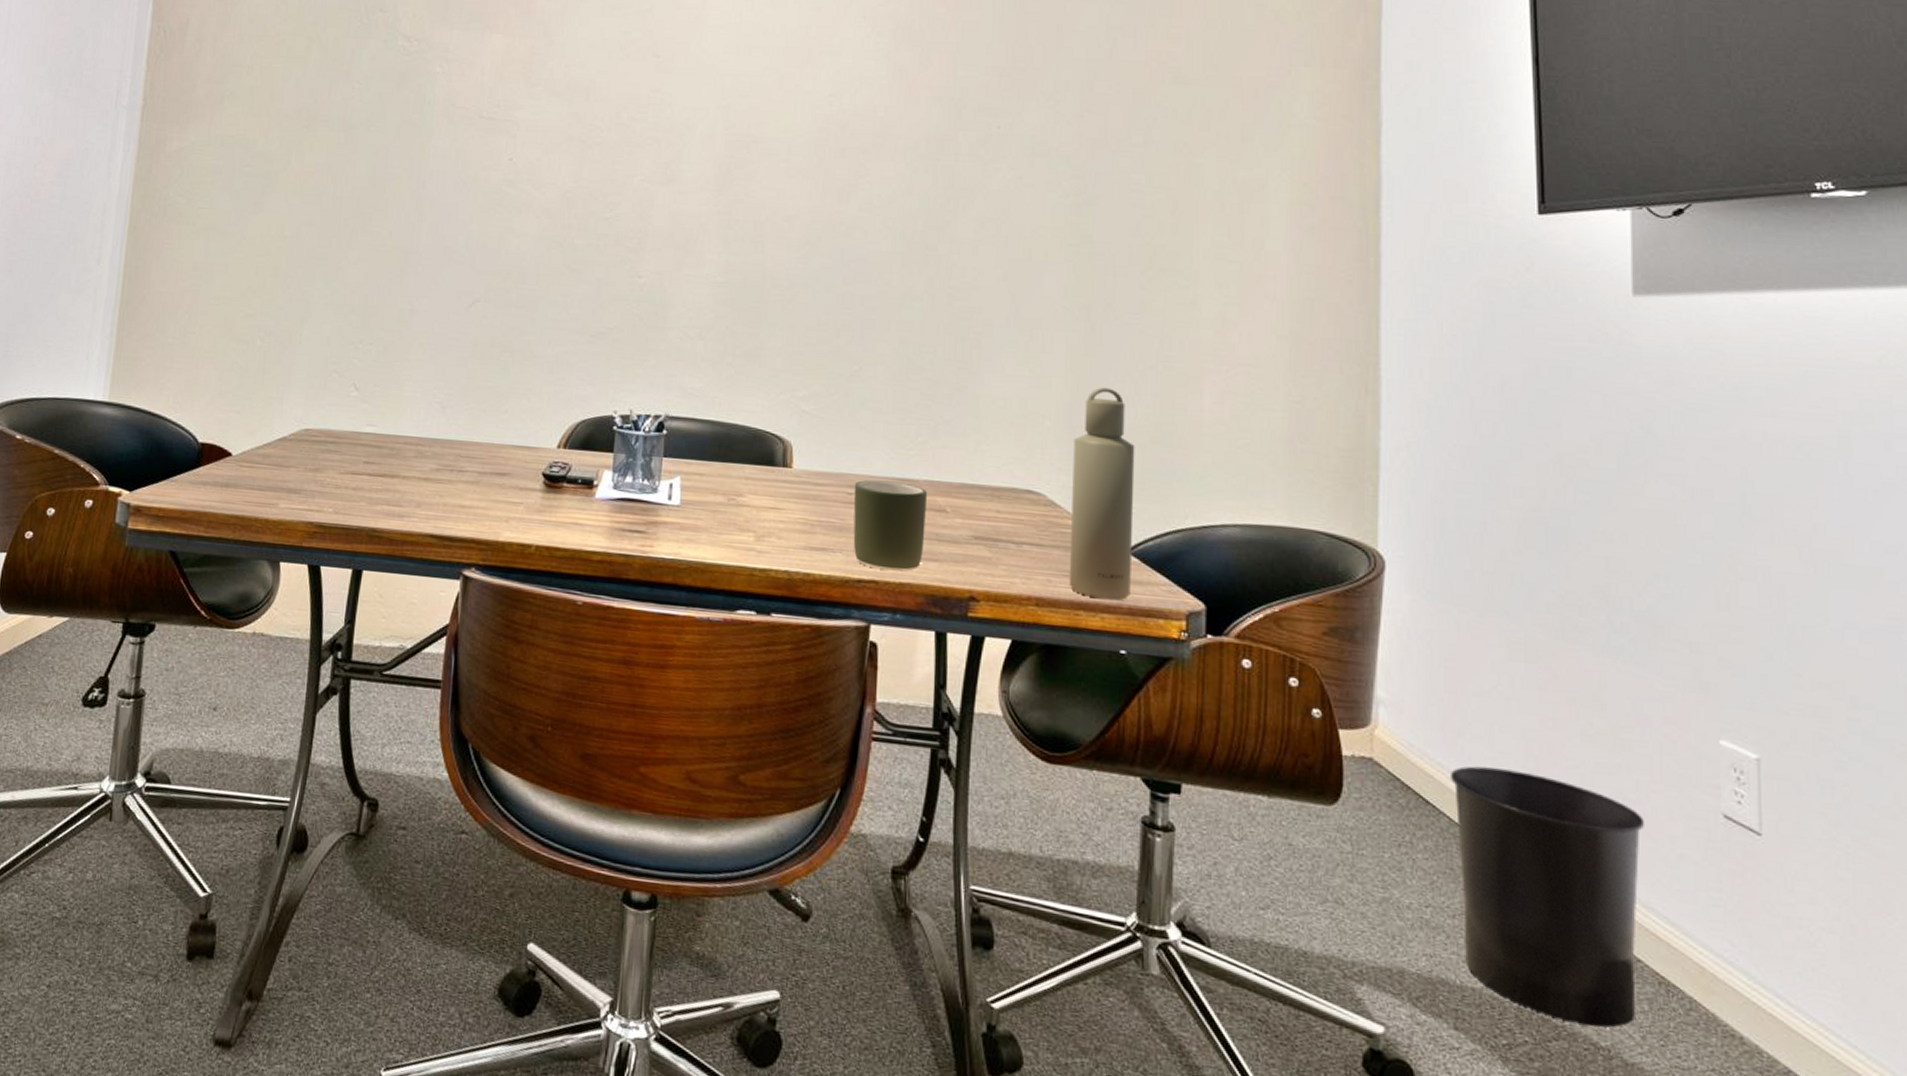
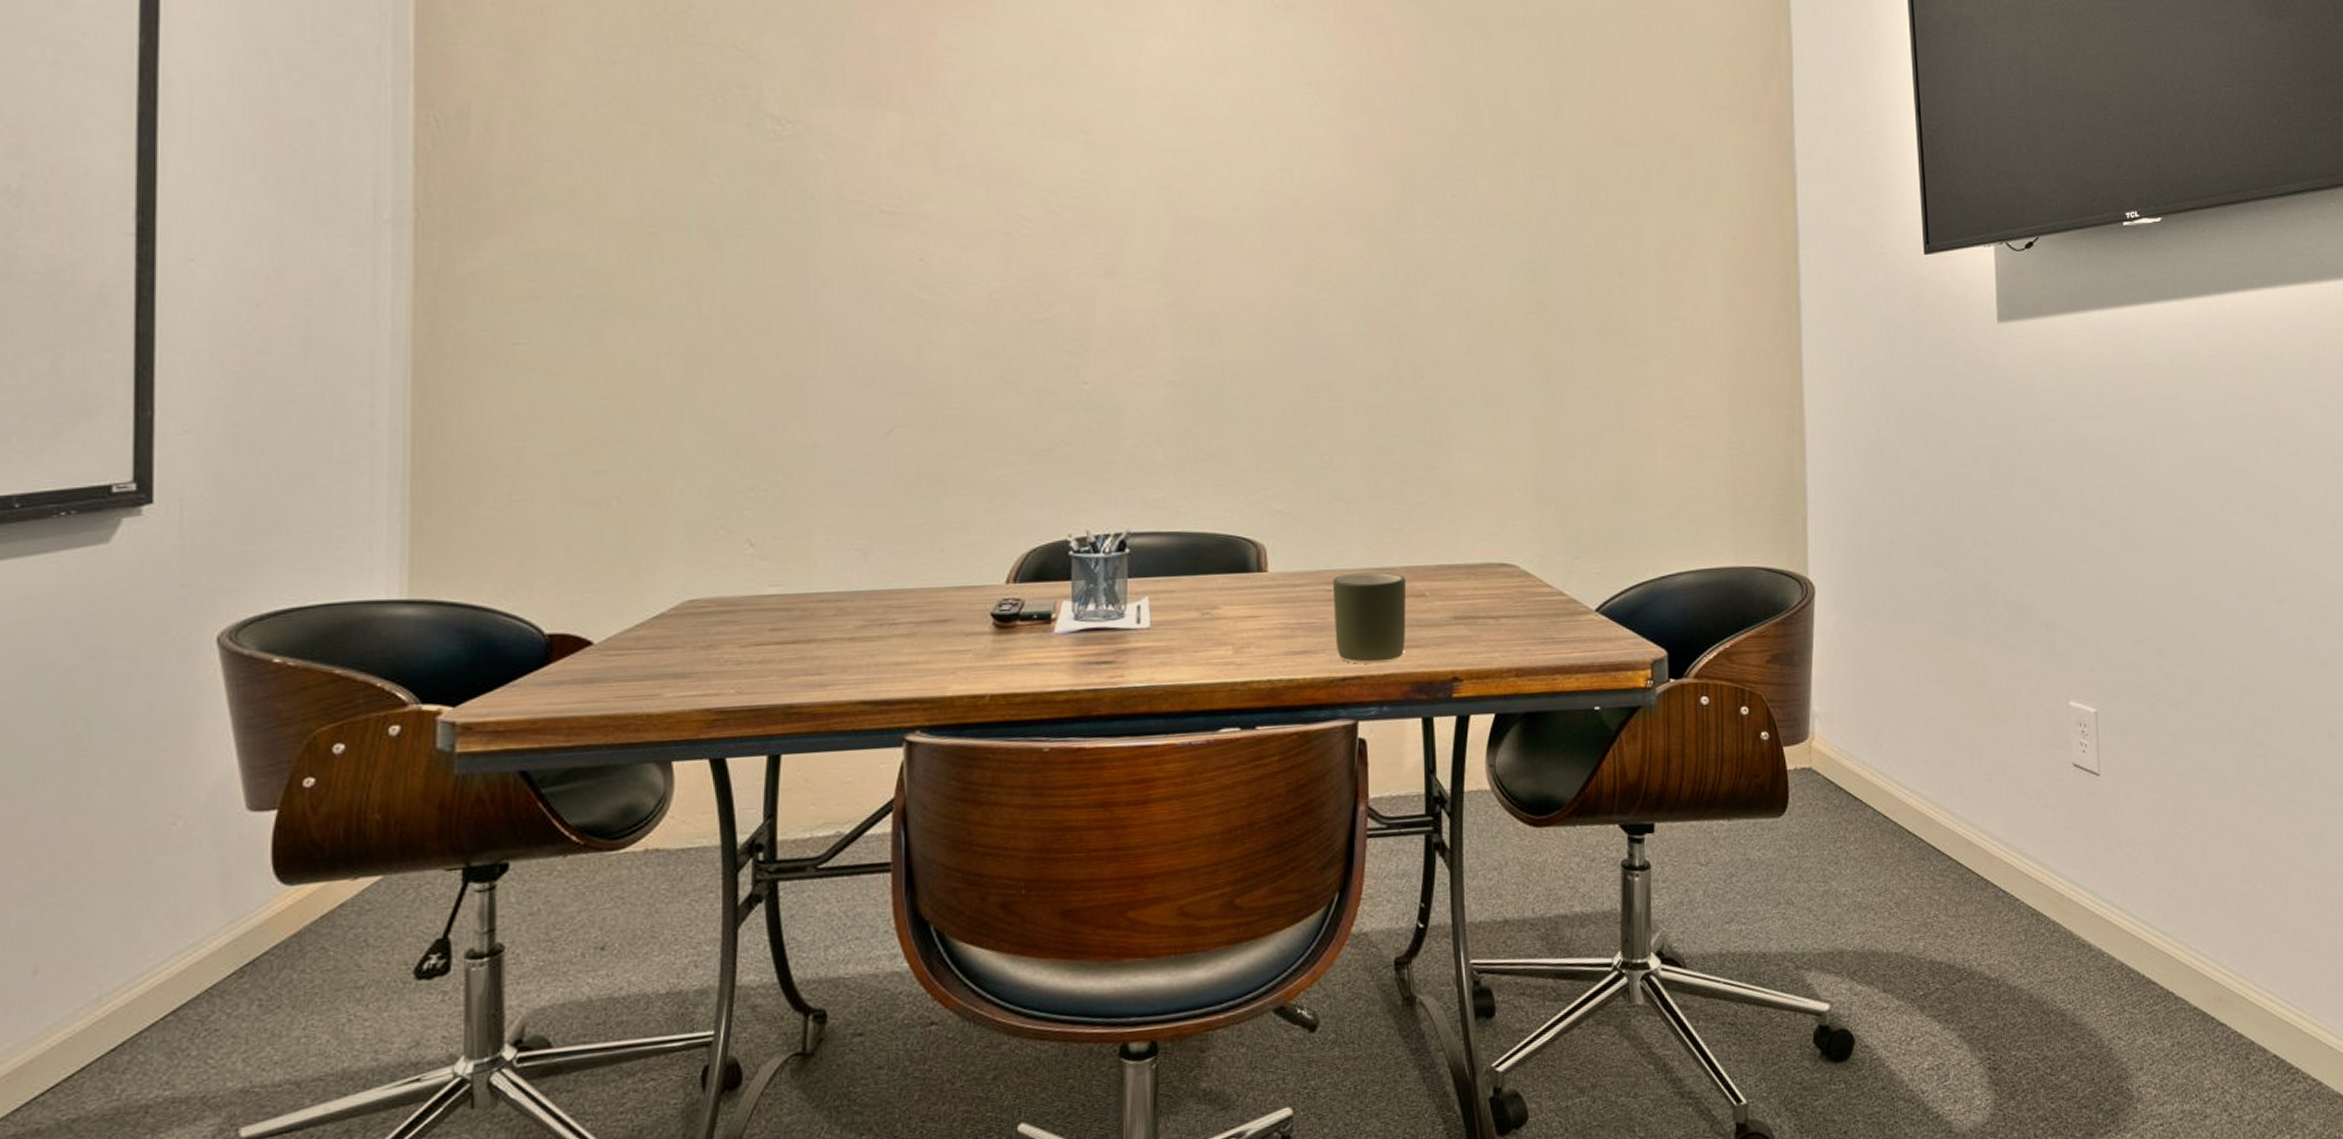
bottle: present [1068,387,1135,601] -> none [1542,453,1601,661]
waste bin: present [1451,766,1646,1028] -> none [1873,756,2019,964]

